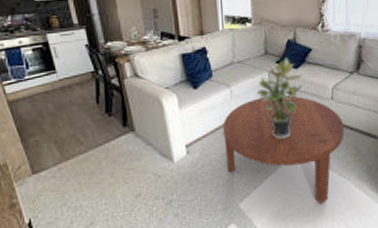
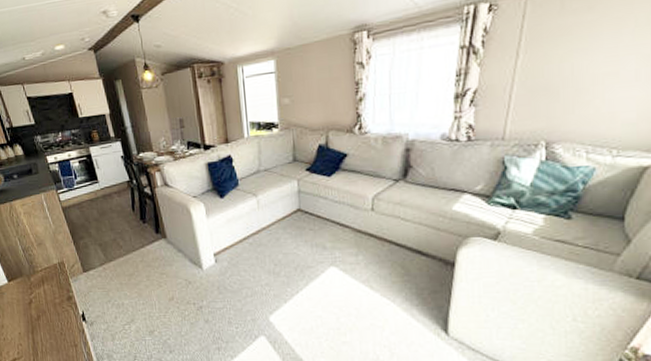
coffee table: present [223,95,345,204] -> none [250,206,389,326]
potted plant: present [256,57,303,139] -> none [284,164,337,252]

